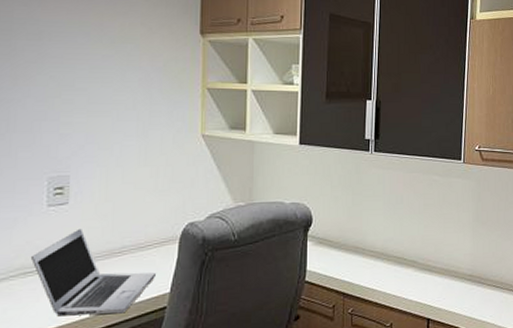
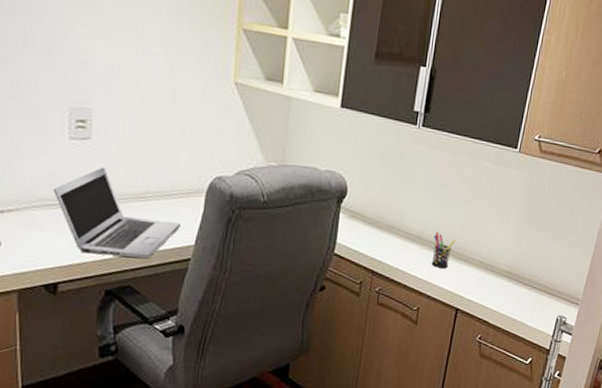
pen holder: none [398,246,418,281] -> present [431,232,456,268]

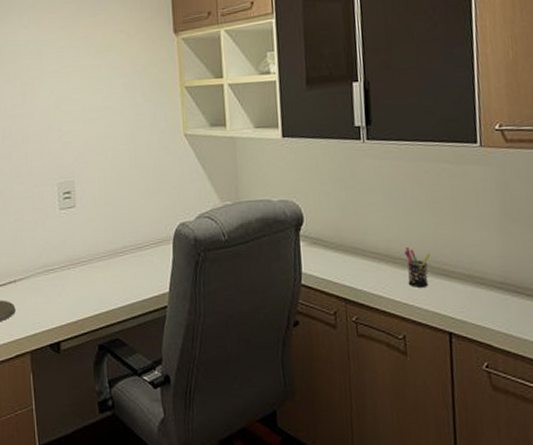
laptop: present [52,167,180,259] -> none [50,230,155,311]

